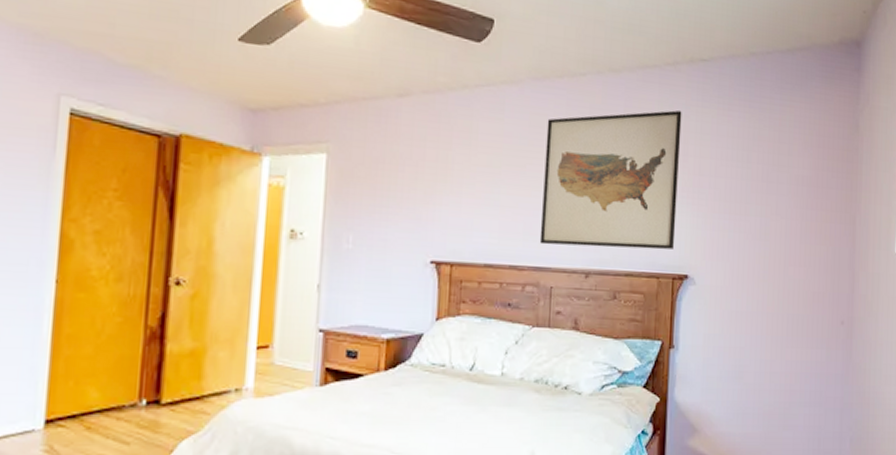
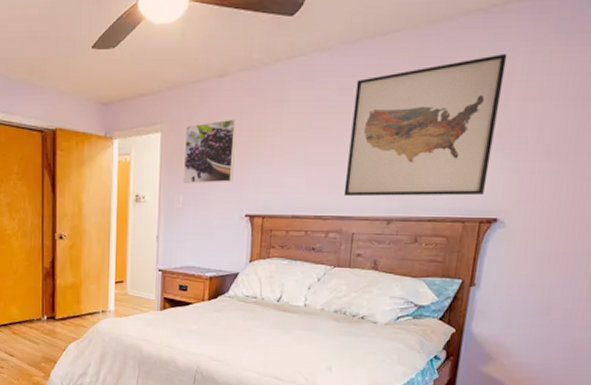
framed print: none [353,145,420,221] -> present [182,119,237,184]

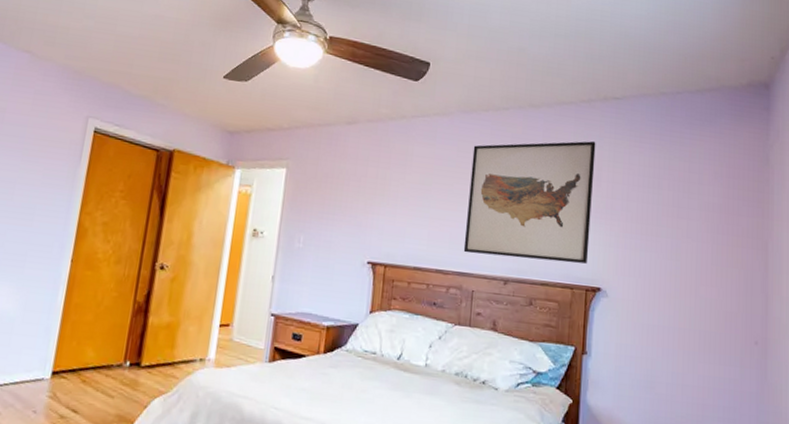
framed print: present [182,119,237,184] -> none [305,164,363,227]

